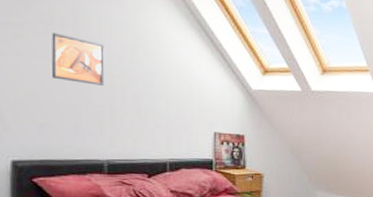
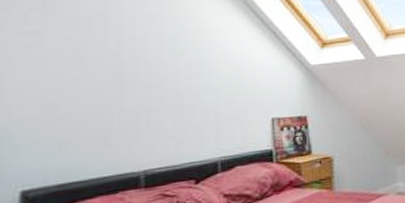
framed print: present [51,33,105,86] -> none [76,35,140,87]

